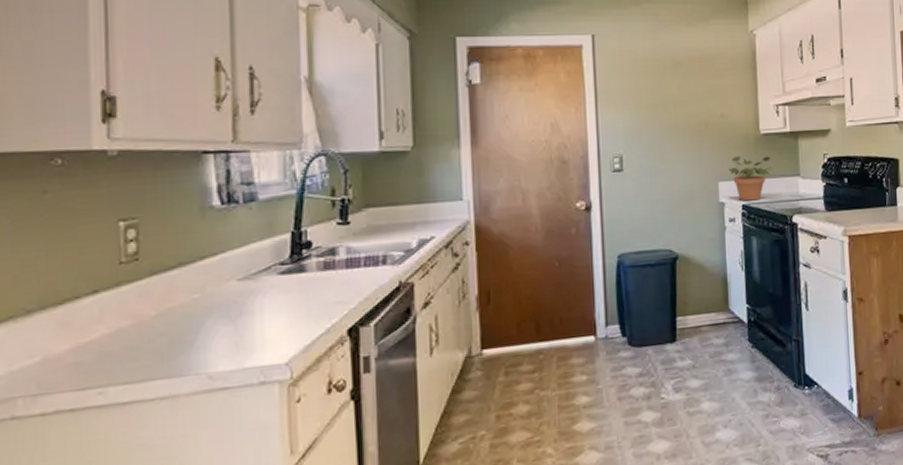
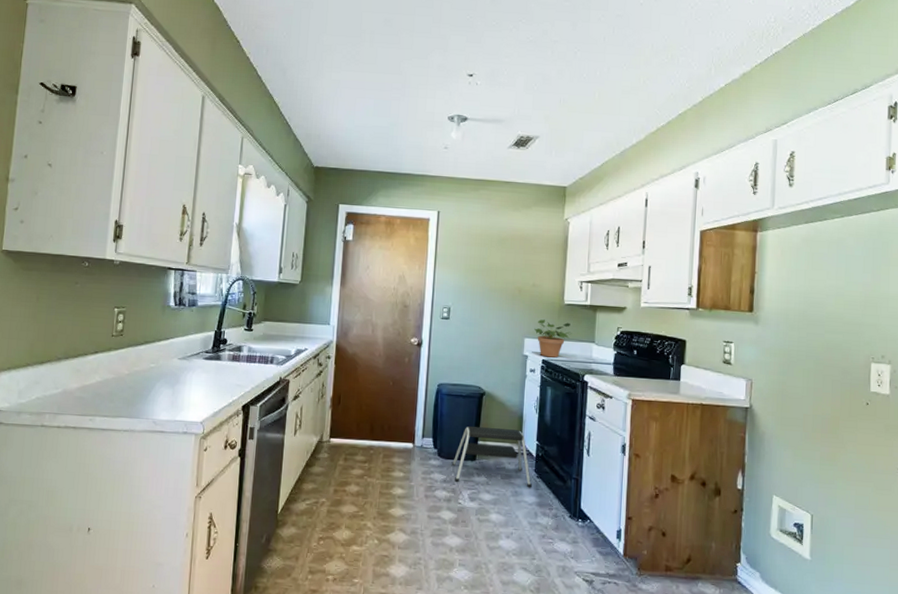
step stool: none [646,294,747,373] -> present [451,425,532,488]

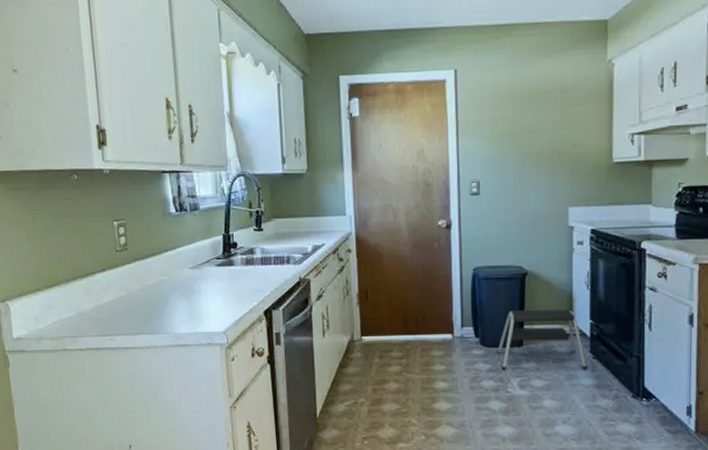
potted plant: present [534,319,572,358] -> none [579,183,624,226]

